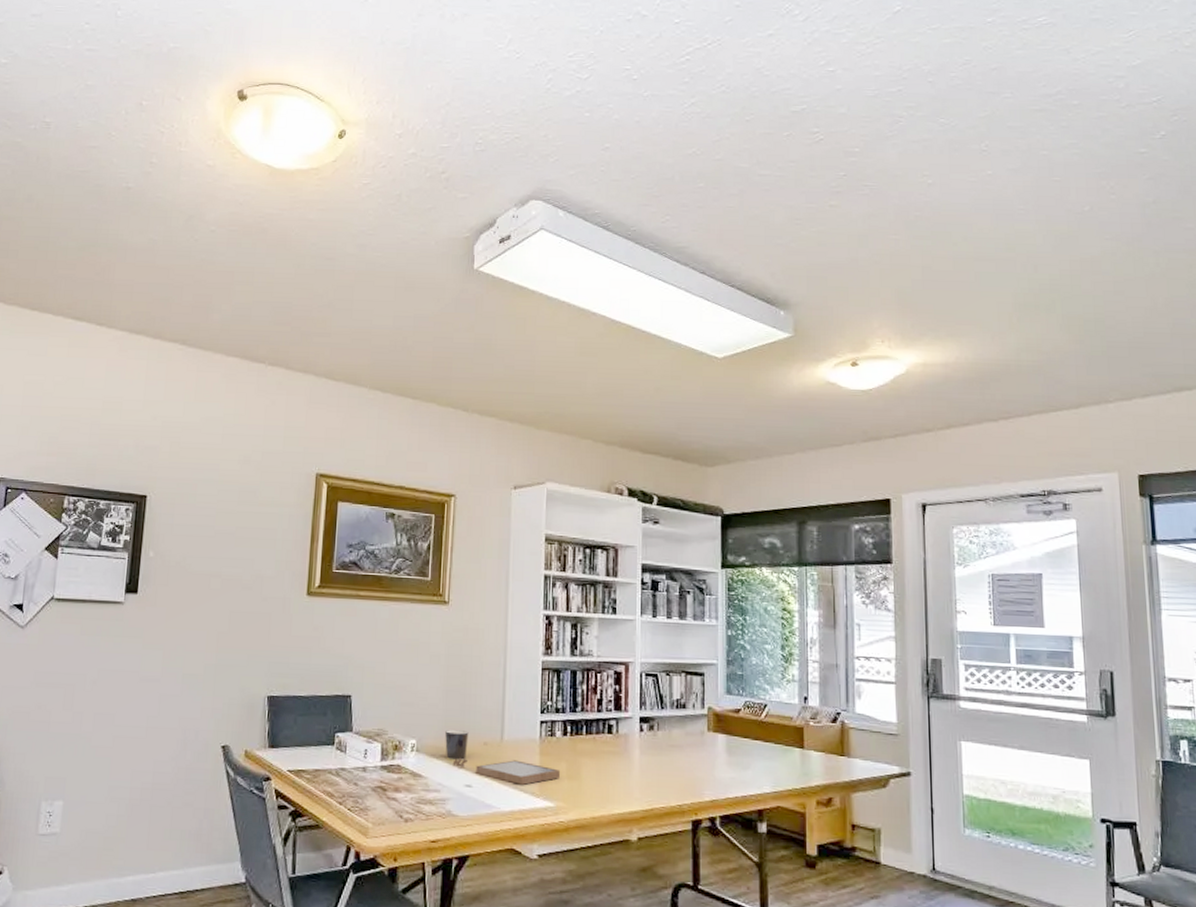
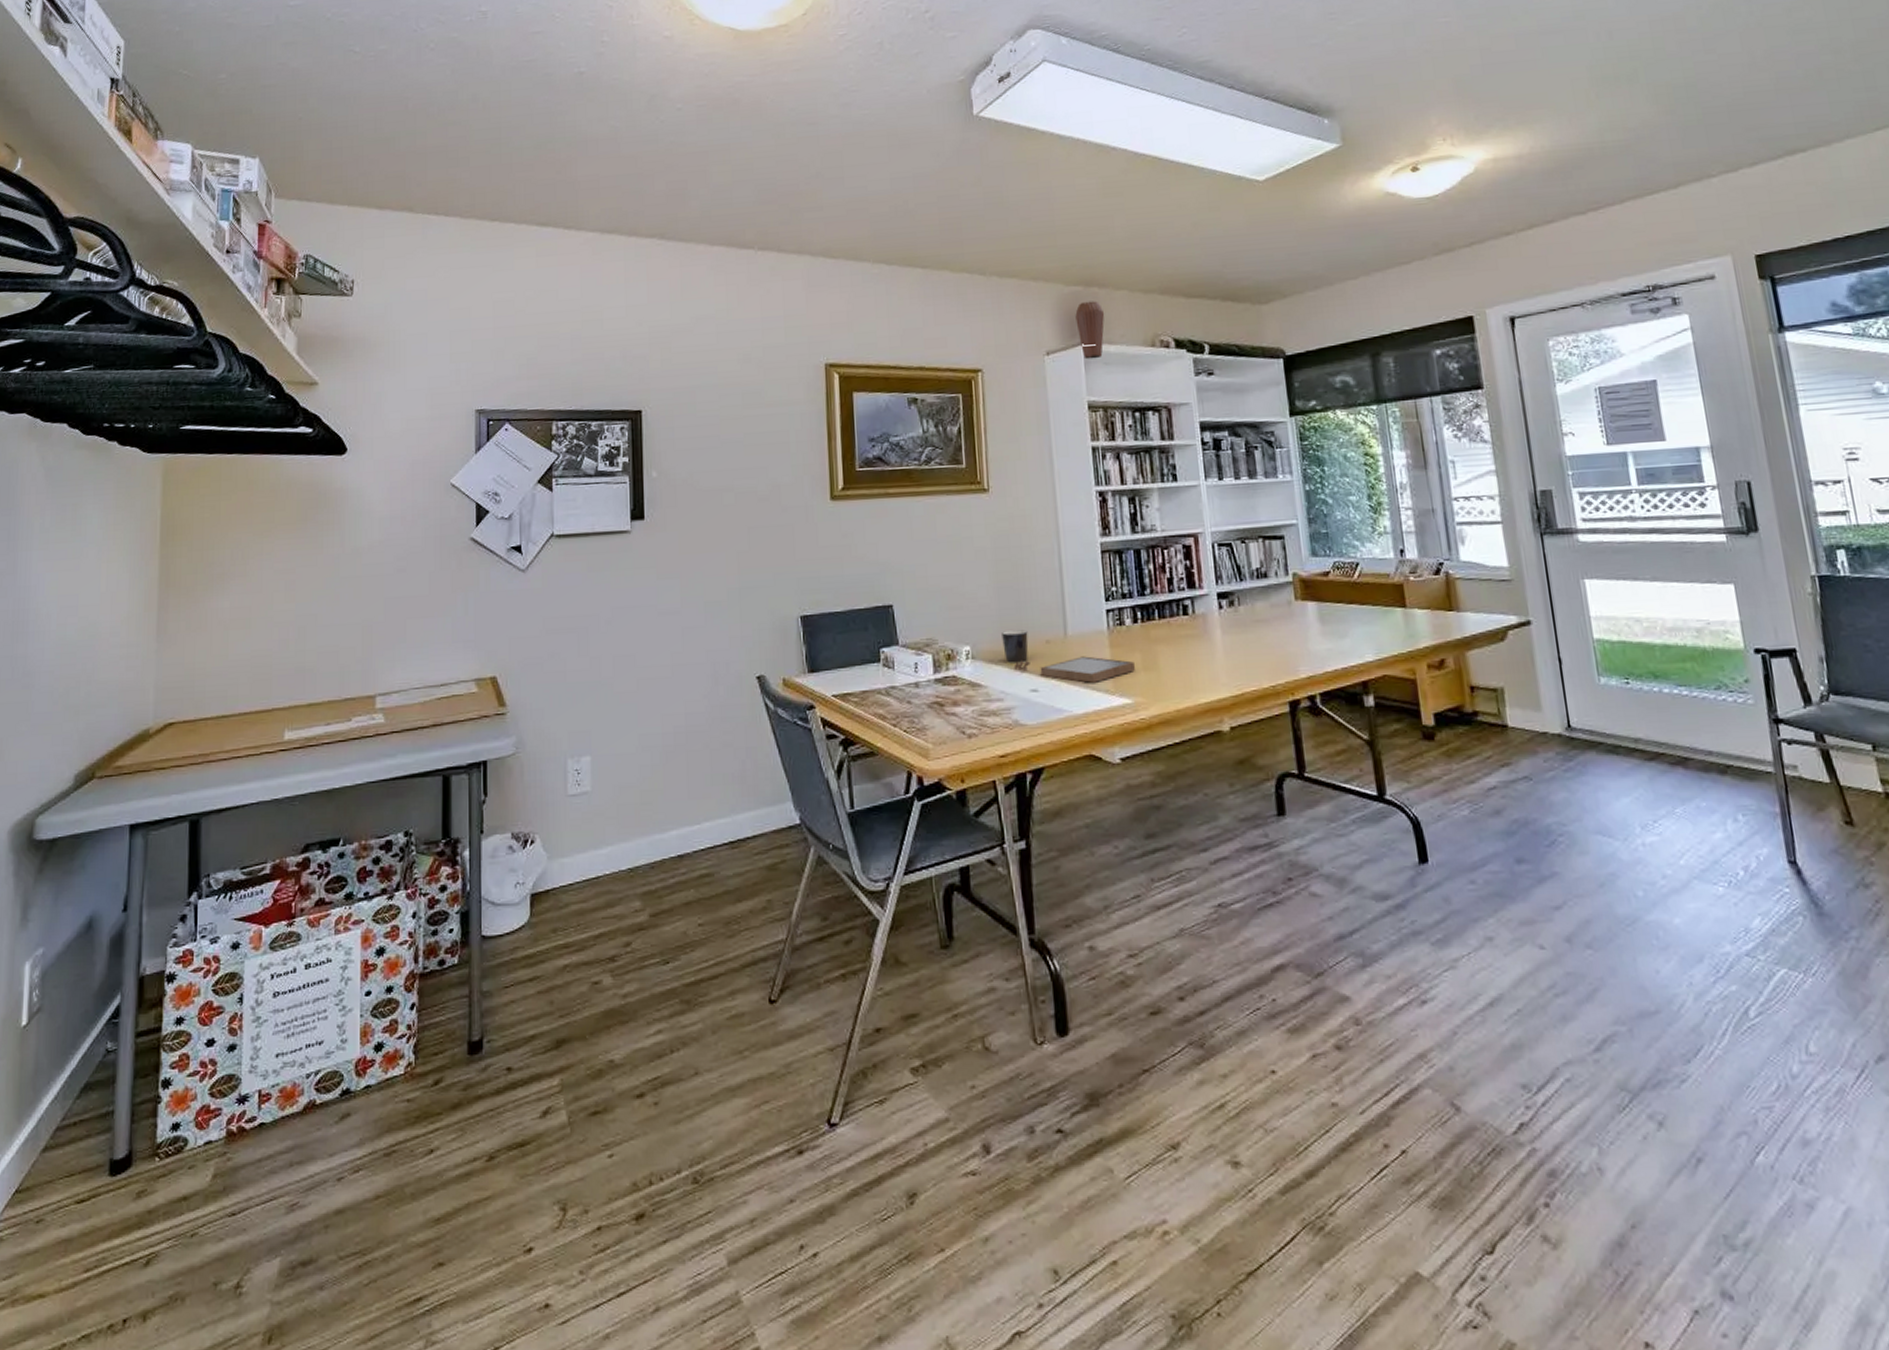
vase: none [543,445,570,498] -> present [1075,301,1105,360]

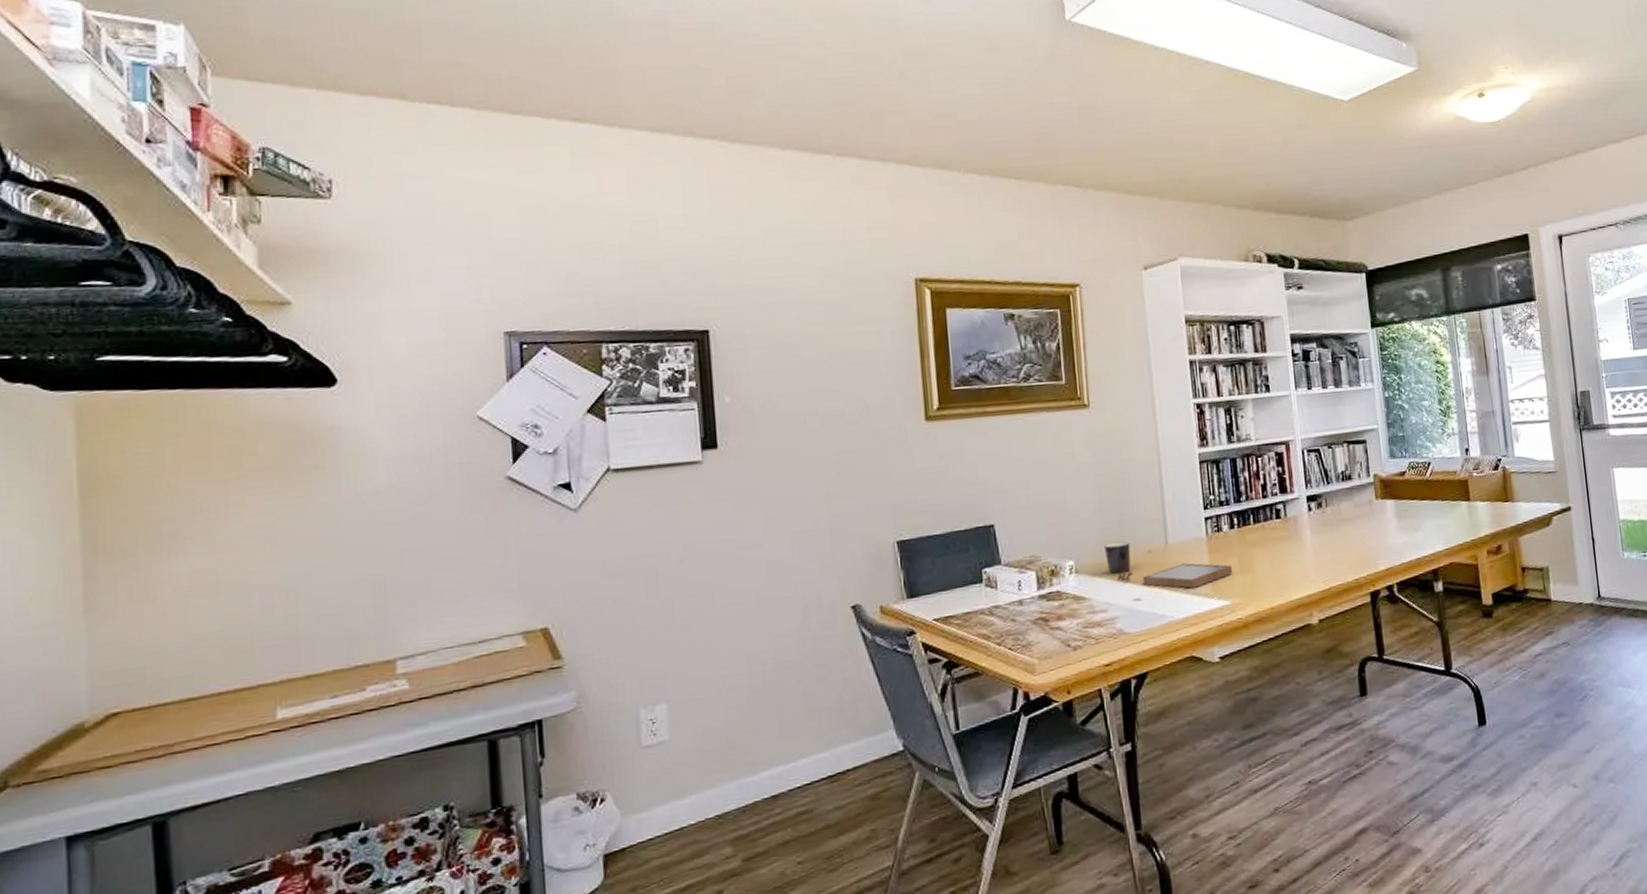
vase: present [1075,301,1105,360] -> none [1171,215,1200,274]

